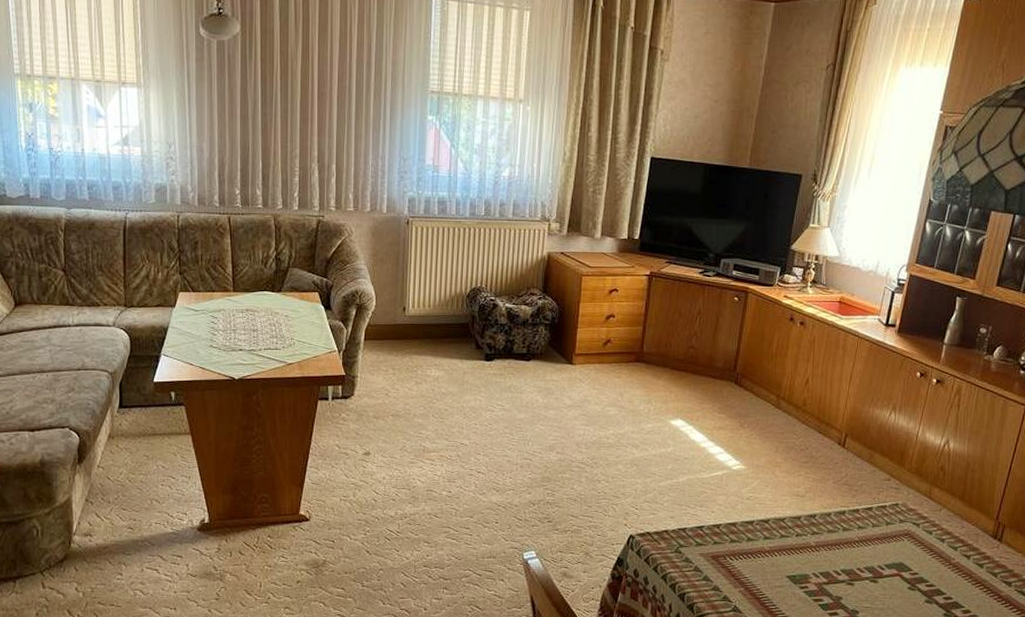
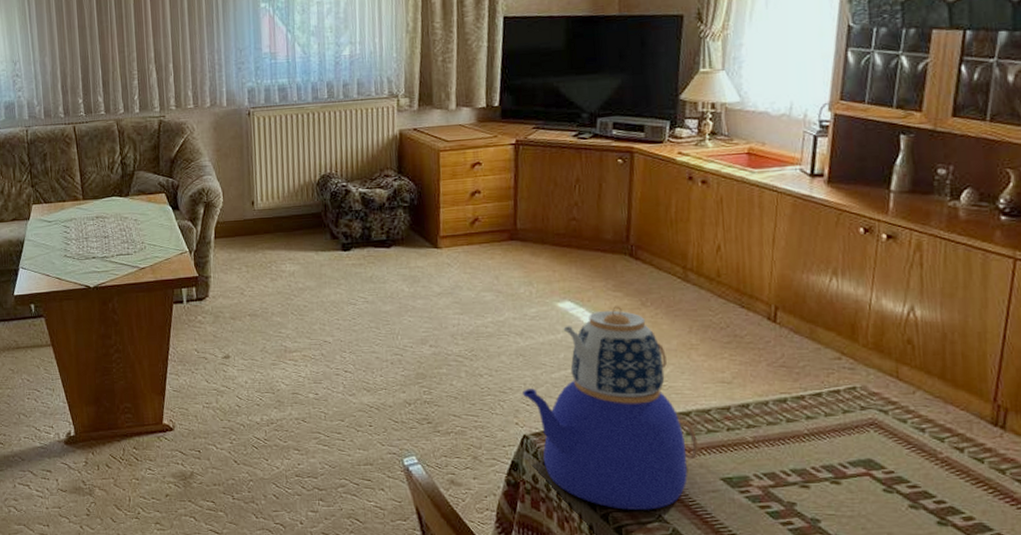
teapot: none [633,426,772,601] -> present [522,306,699,510]

